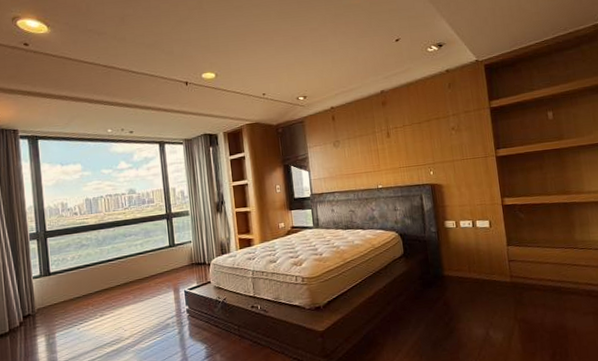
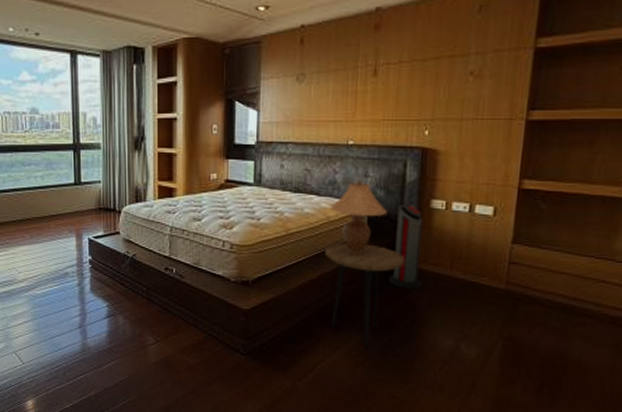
table lamp: none [374,213,416,273] -> present [330,179,388,257]
side table: none [375,261,435,347] -> present [324,243,404,348]
air purifier: none [422,227,452,293] -> present [388,205,423,289]

